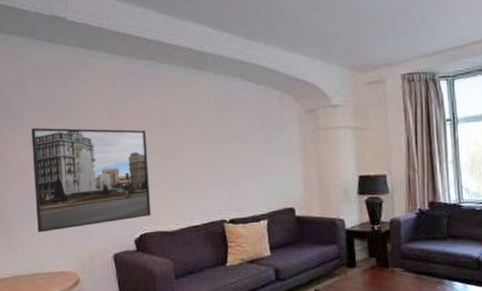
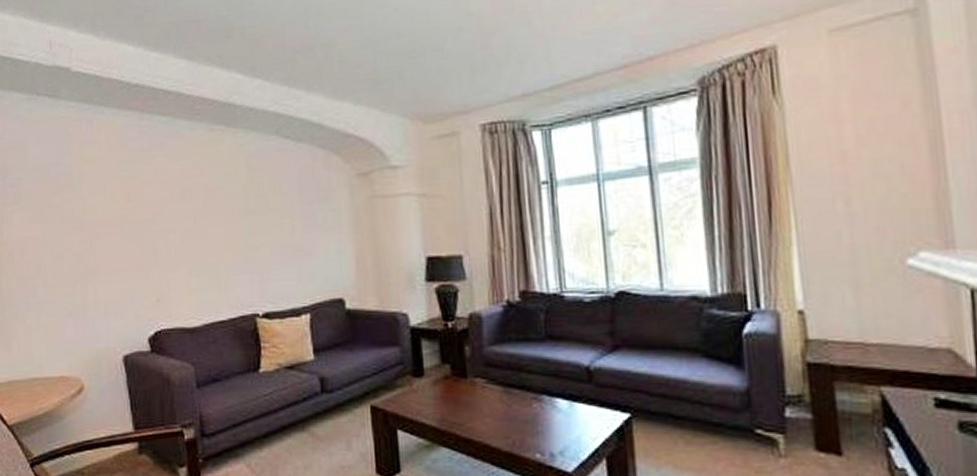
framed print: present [31,128,151,233] -> none [30,201,168,328]

